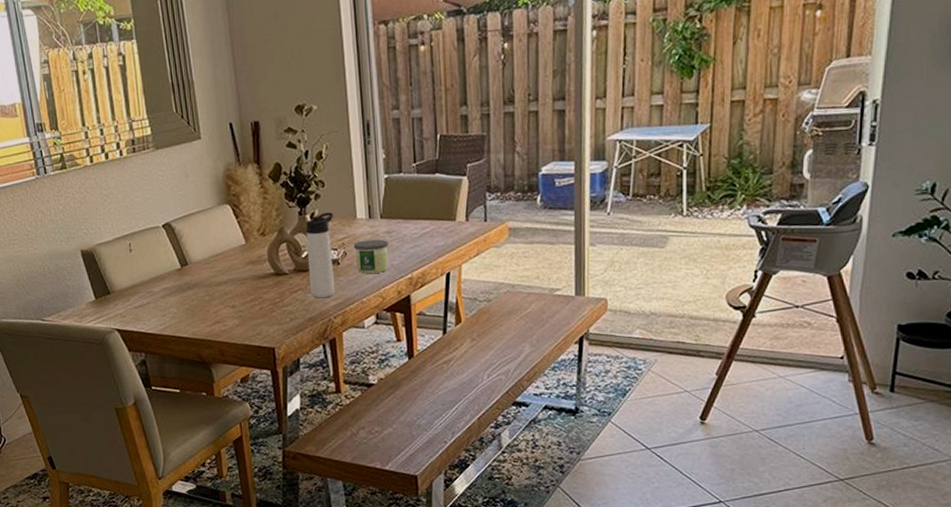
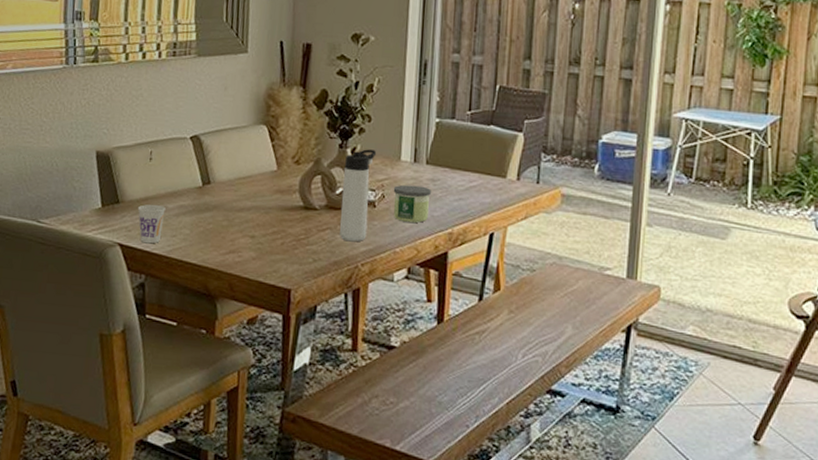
cup: none [127,290,153,326] -> present [137,204,166,244]

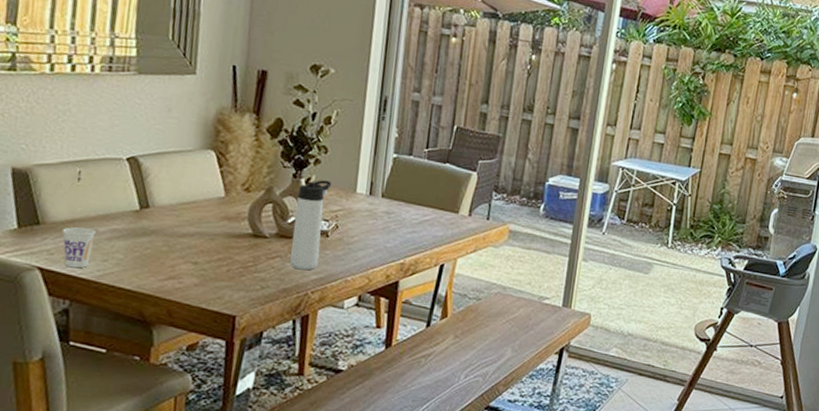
candle: present [393,184,431,223] -> none [347,216,385,253]

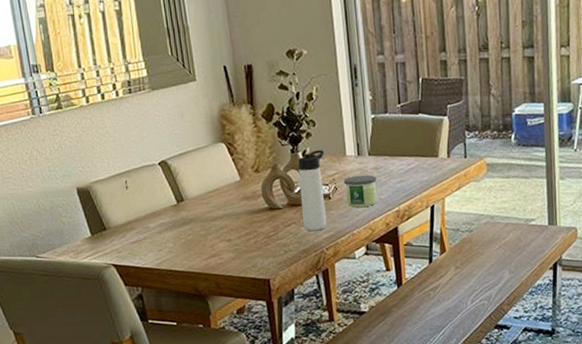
cup: present [61,227,96,268] -> none [123,226,149,261]
candle: none [347,216,385,253] -> present [343,174,377,207]

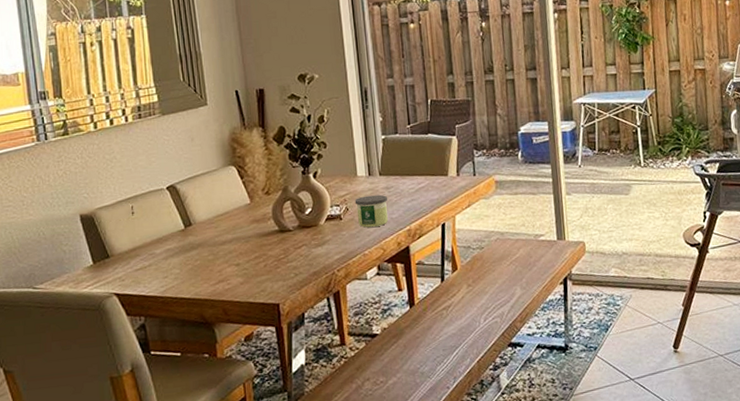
thermos bottle: present [298,150,327,232] -> none [309,171,338,253]

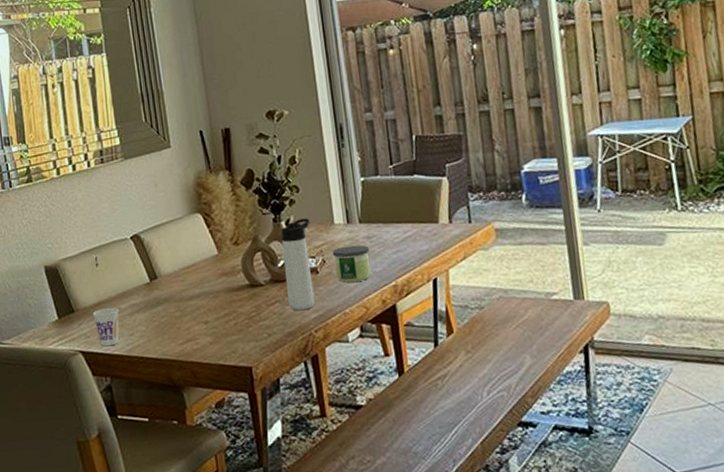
cup: none [127,252,154,289] -> present [92,307,119,347]
thermos bottle: none [309,171,338,253] -> present [281,218,315,311]

